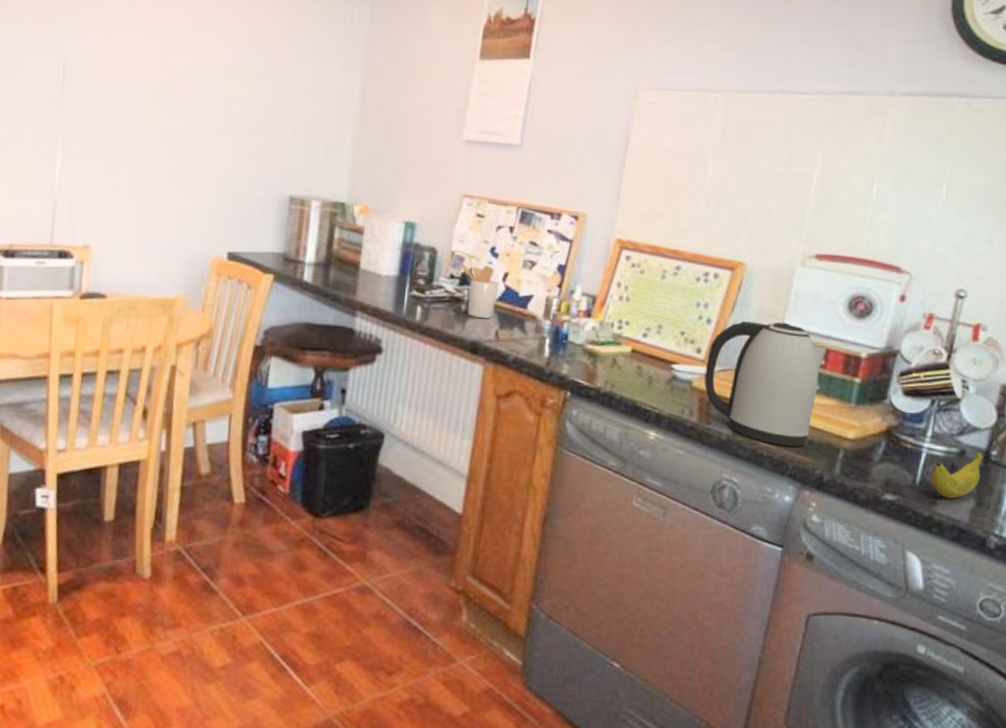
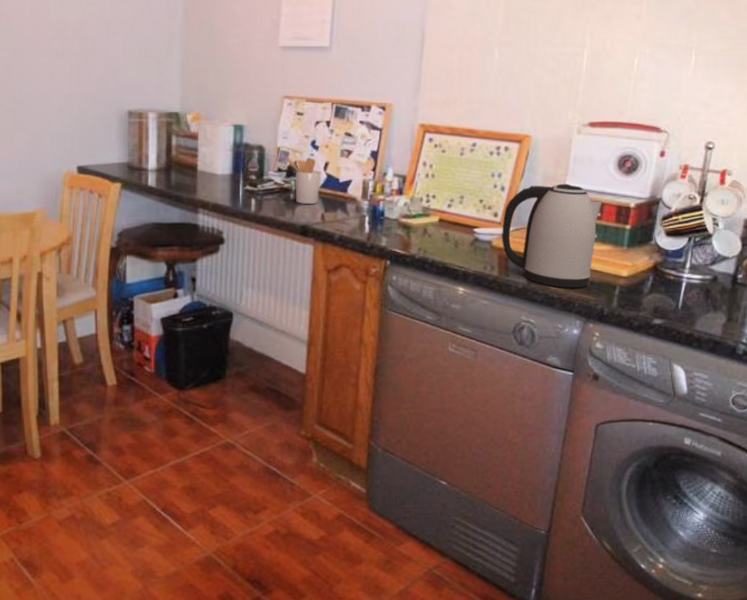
banana: present [931,452,984,499] -> none [691,277,732,318]

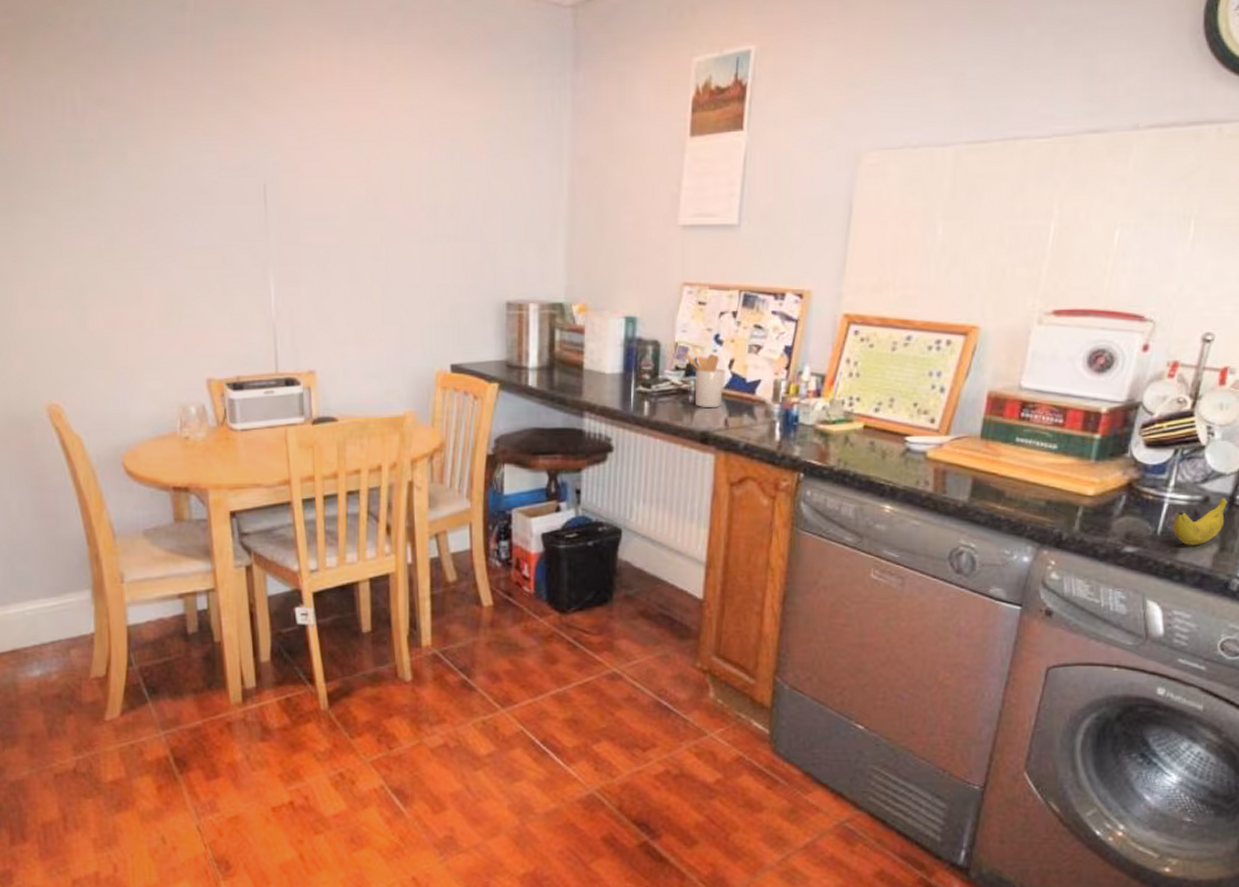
kettle: present [502,183,603,288] -> none [939,384,1067,507]
banana: none [691,277,732,318] -> present [1173,498,1228,546]

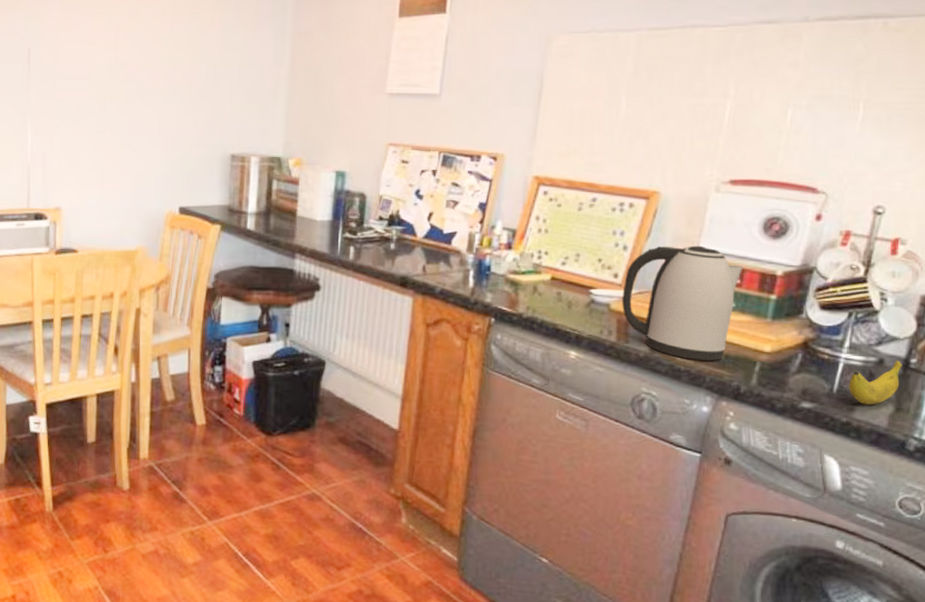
utensil holder: present [684,353,726,408] -> none [387,205,425,256]
kettle: none [939,384,1067,507] -> present [622,245,743,361]

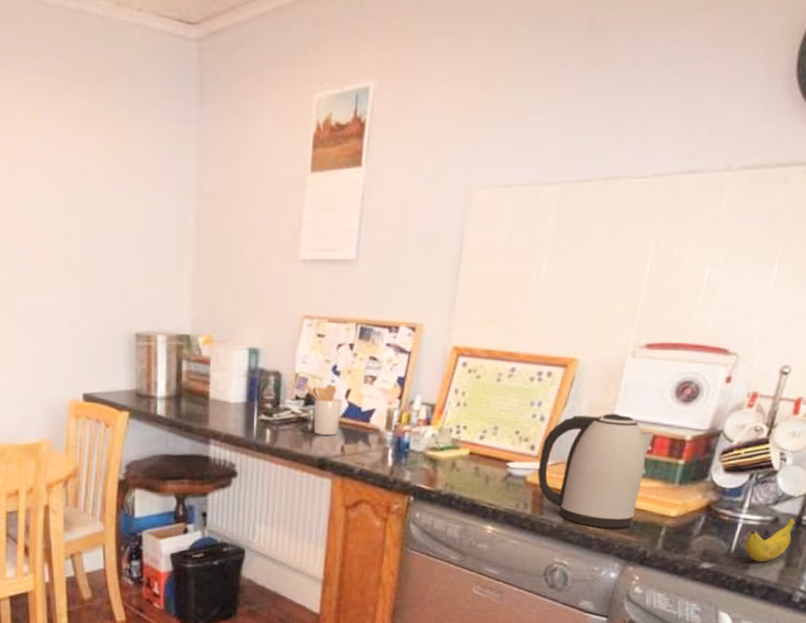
utensil holder: none [387,205,425,256] -> present [304,383,342,436]

